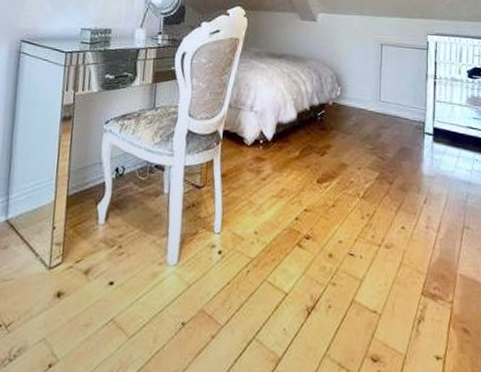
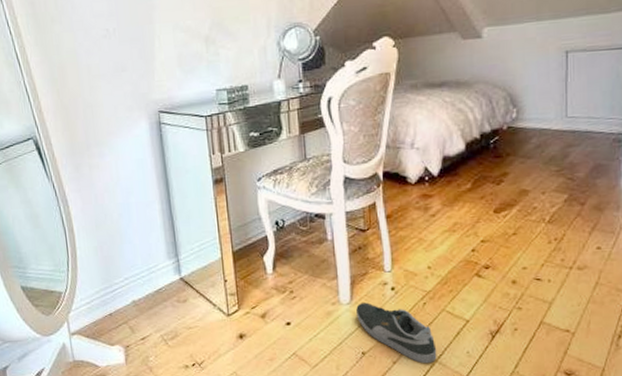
shoe: none [181,265,255,341] -> present [356,302,437,364]

